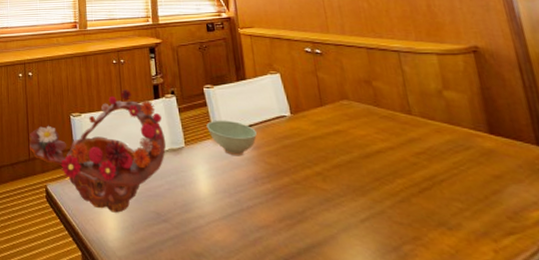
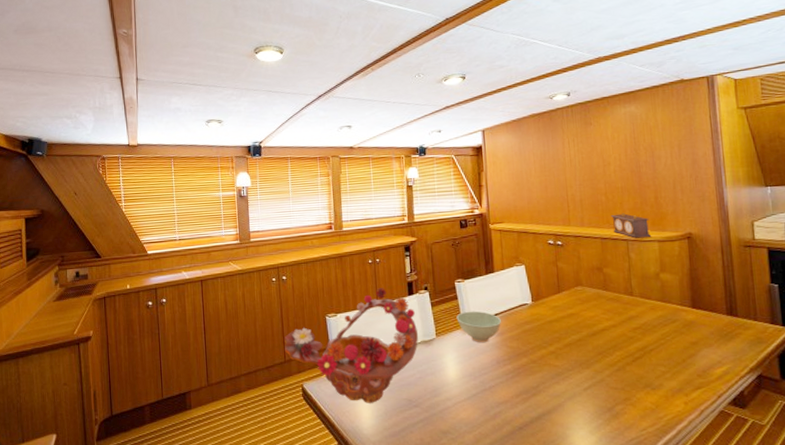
clock: none [375,21,427,50] -> present [610,212,651,239]

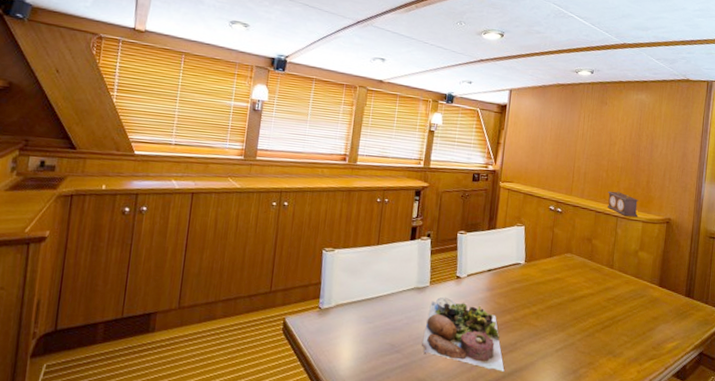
flower arrangement: present [284,288,419,403] -> none [271,228,414,345]
food platter: none [439,347,531,416] -> present [422,297,505,372]
bowl: present [456,311,502,343] -> none [452,263,495,296]

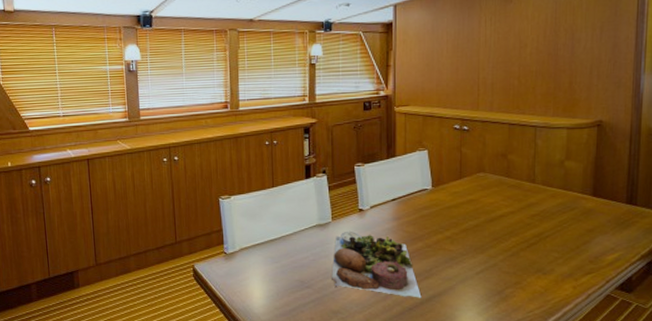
clock: present [607,190,639,218] -> none [521,97,561,125]

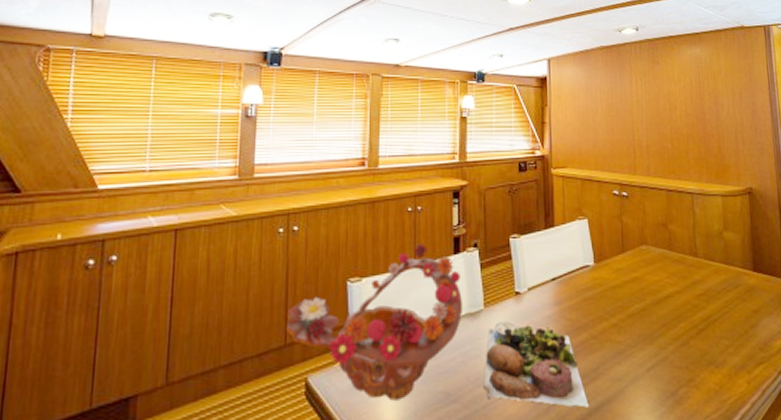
flower arrangement: none [175,170,314,284] -> present [285,244,463,401]

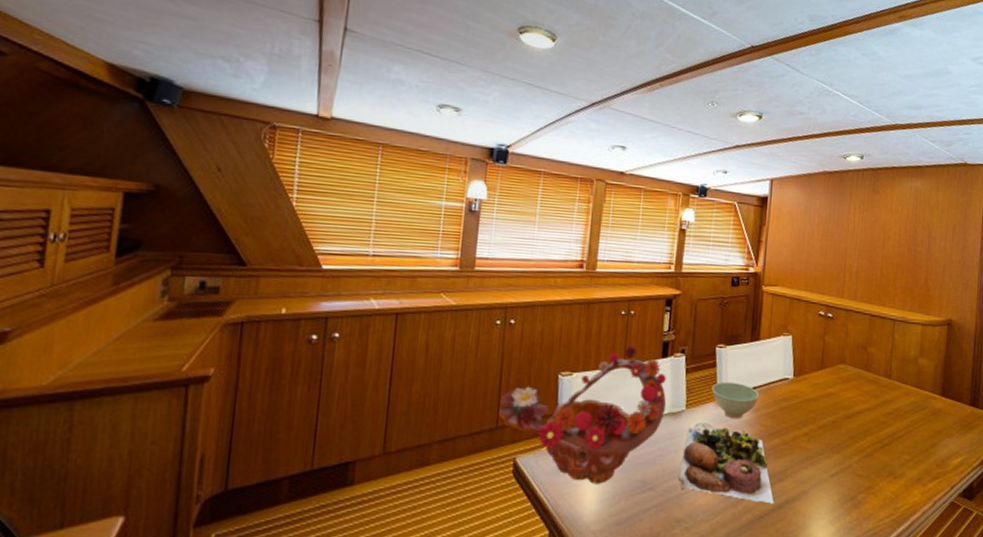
bowl: none [509,274,561,315] -> present [711,381,760,419]

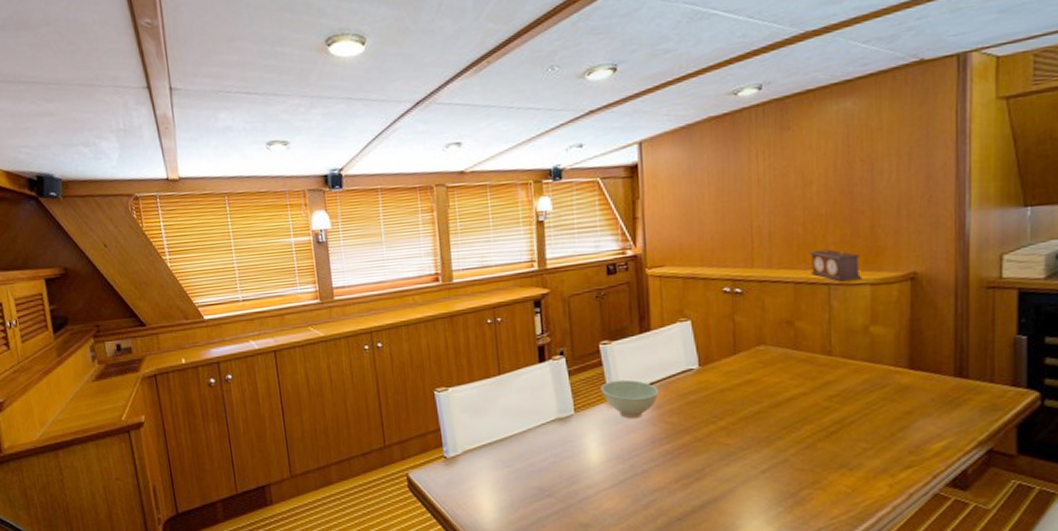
flower arrangement: present [497,346,667,484] -> none [382,354,553,494]
food platter: present [679,421,774,504] -> none [577,424,693,505]
clock: none [882,290,917,320] -> present [808,247,861,282]

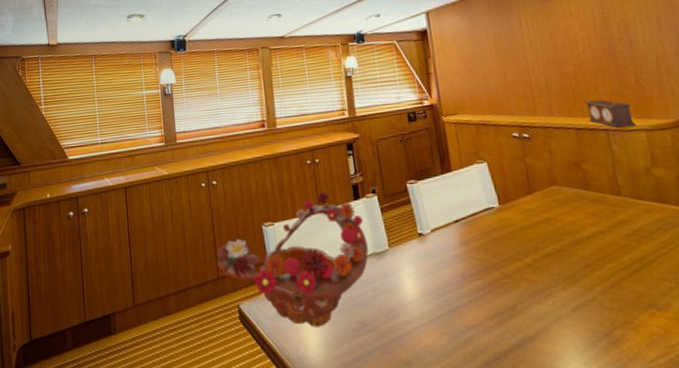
flower arrangement: none [382,354,553,494] -> present [216,192,369,327]
bowl: present [600,379,660,419] -> none [411,216,465,255]

